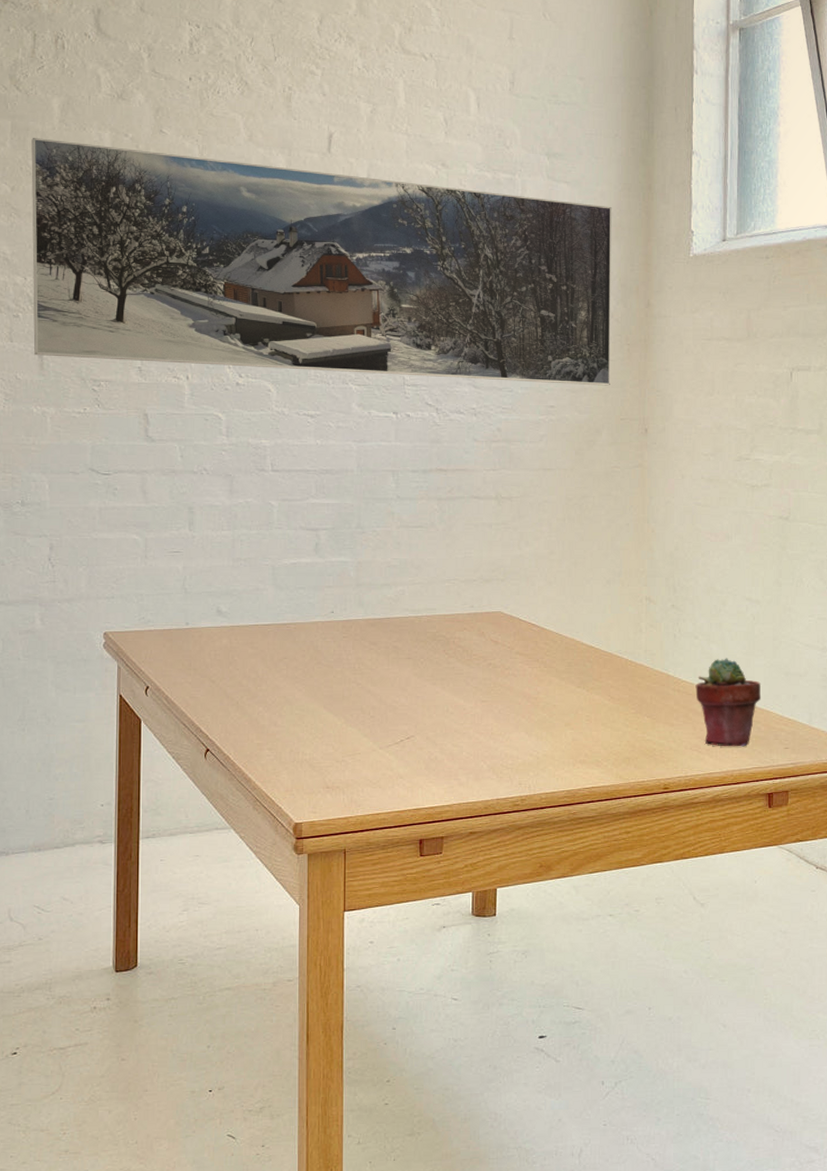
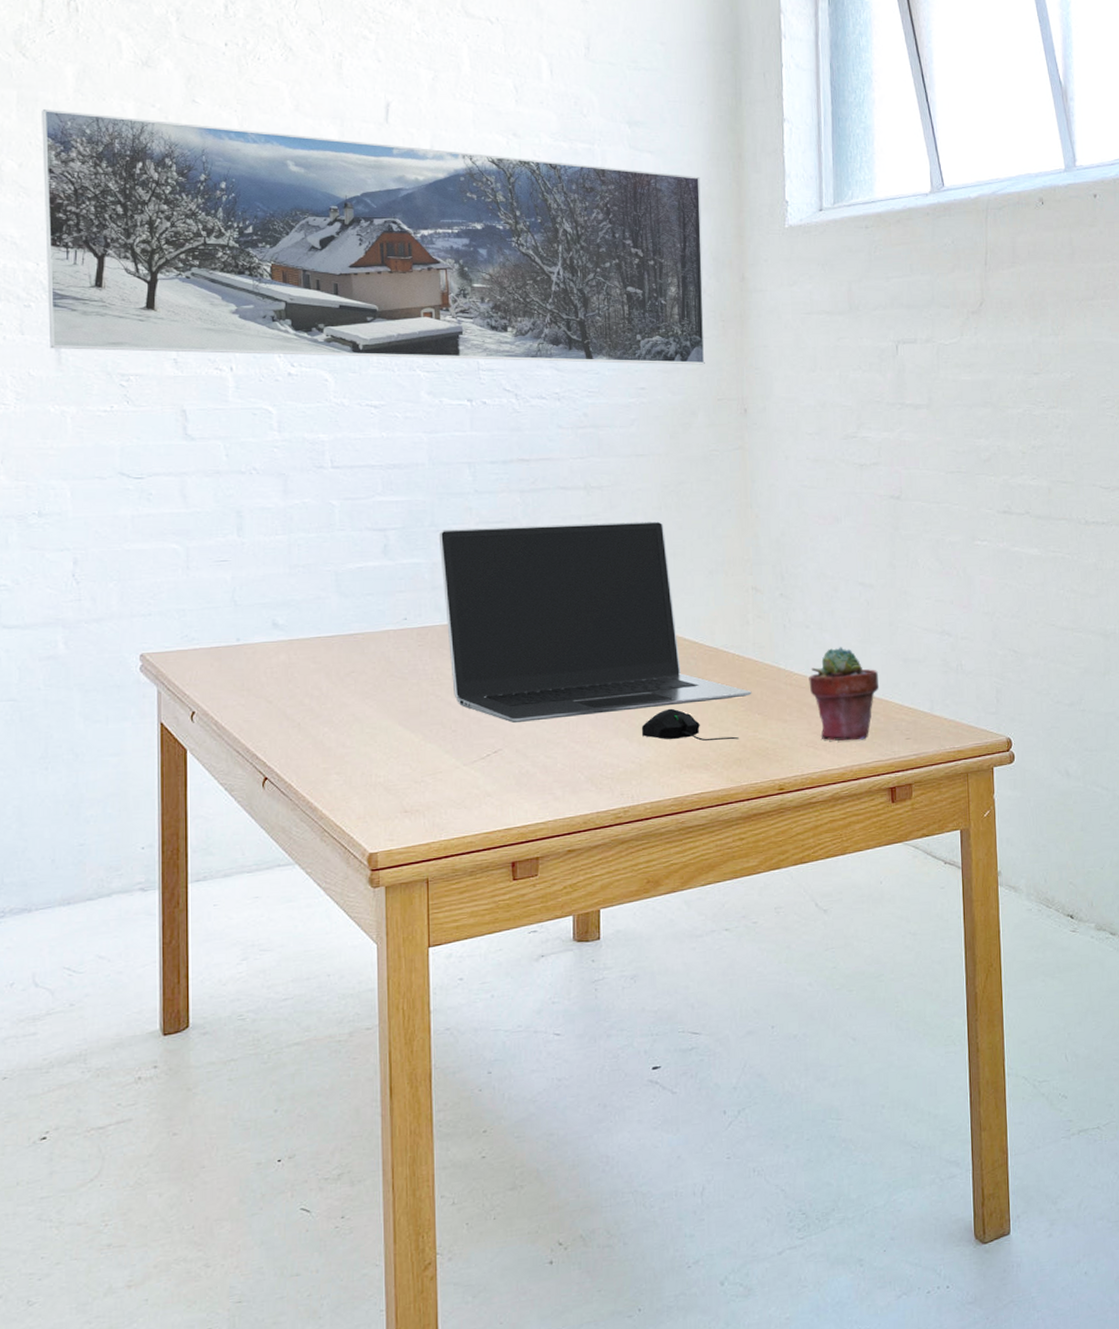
laptop: none [364,531,642,712] -> present [438,521,752,723]
computer mouse: none [539,707,628,740] -> present [641,708,739,742]

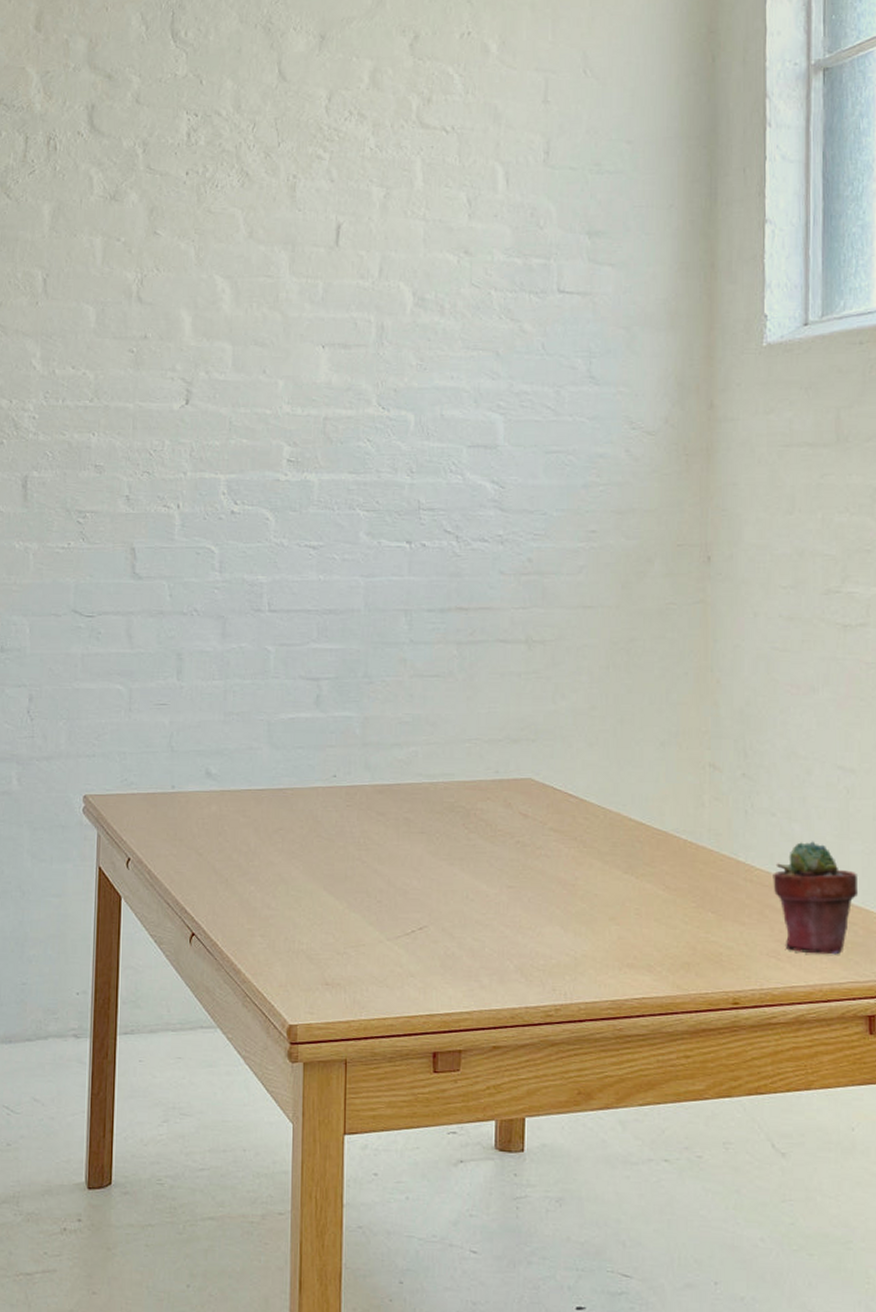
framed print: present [42,109,705,365] -> none [17,248,666,505]
laptop: present [438,521,752,723] -> none [371,681,705,898]
computer mouse: present [641,708,739,742] -> none [578,897,688,940]

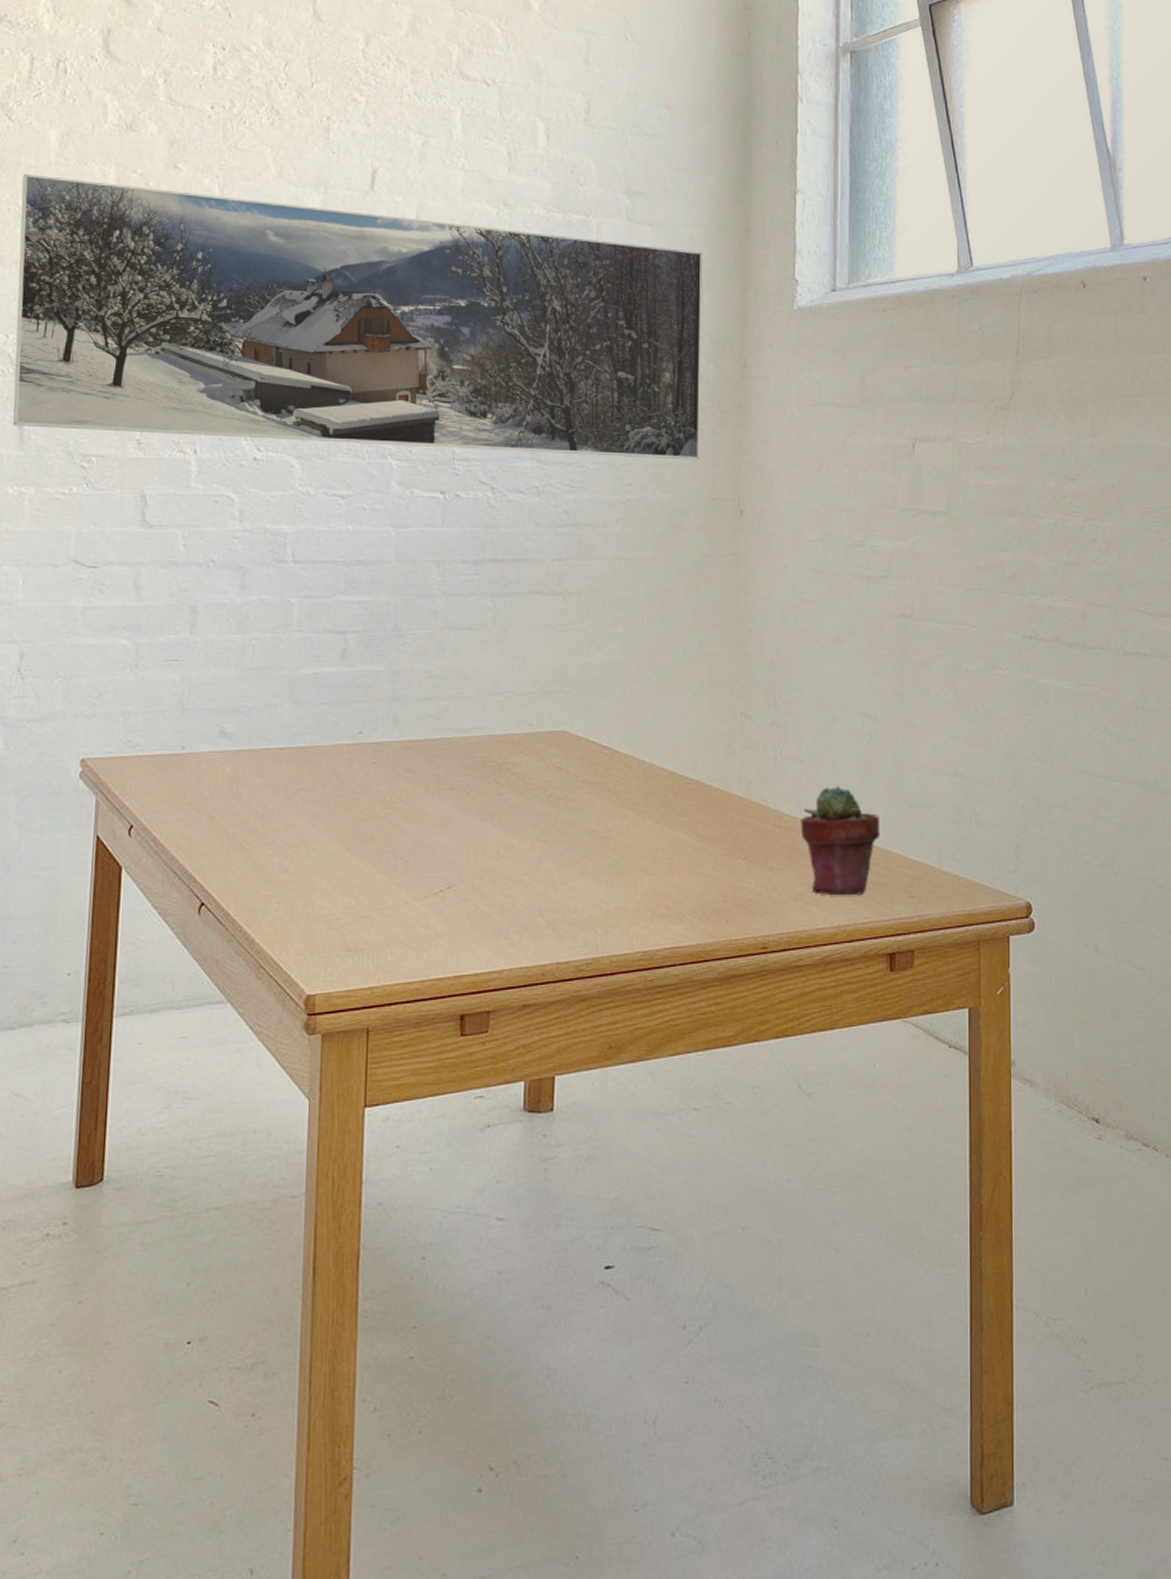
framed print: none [17,248,666,505] -> present [13,174,702,460]

